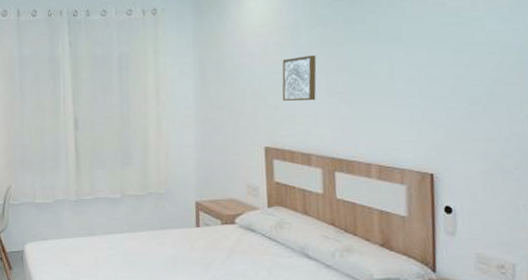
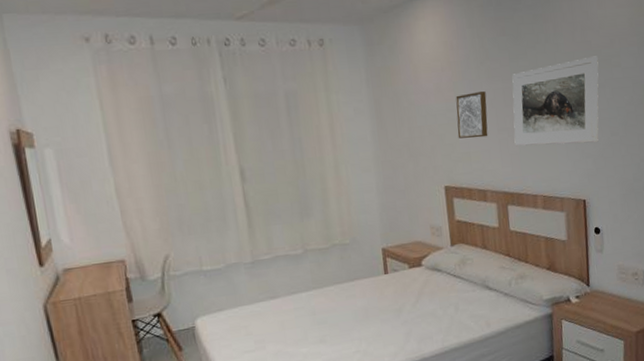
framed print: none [346,19,455,113] -> present [512,56,599,147]

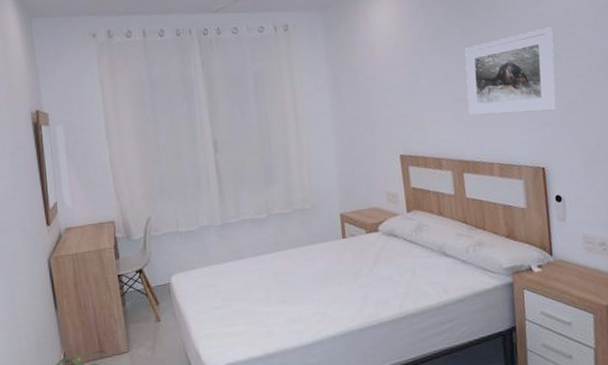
wall art: present [456,91,488,139] -> none [410,65,442,110]

